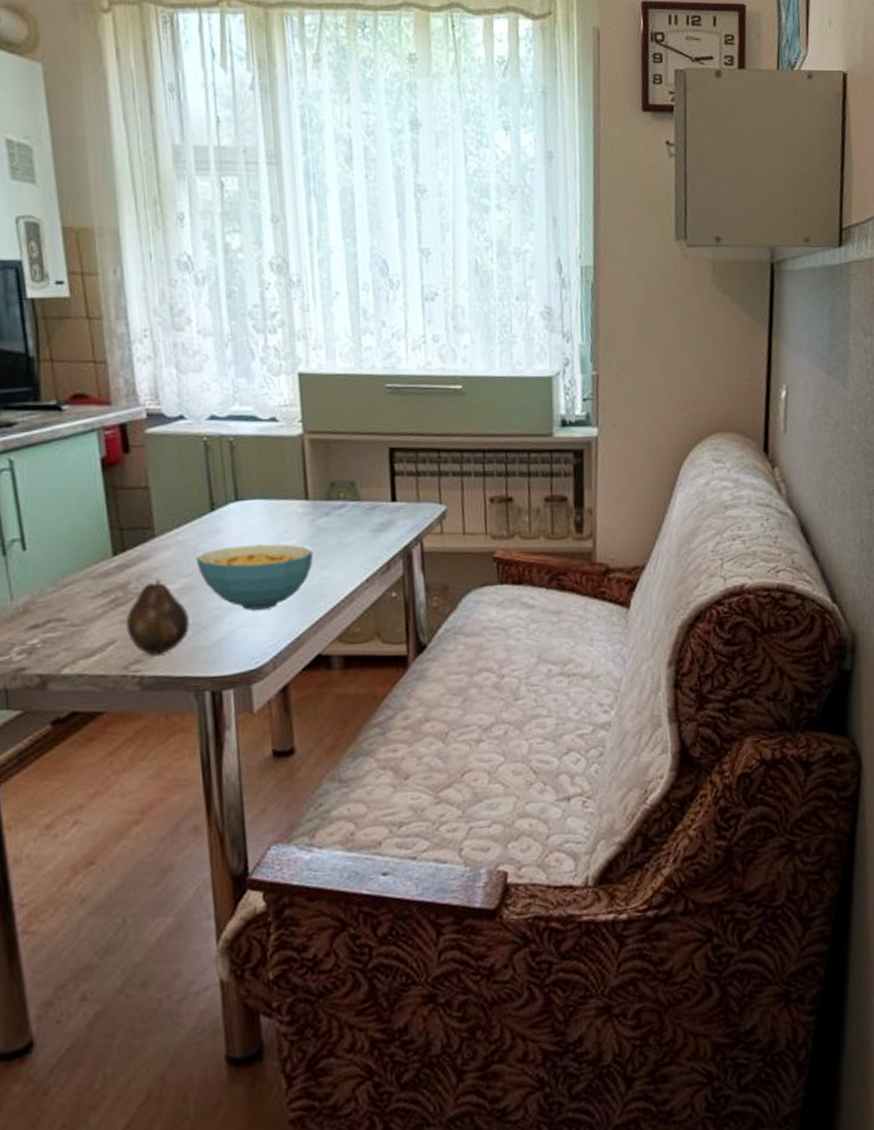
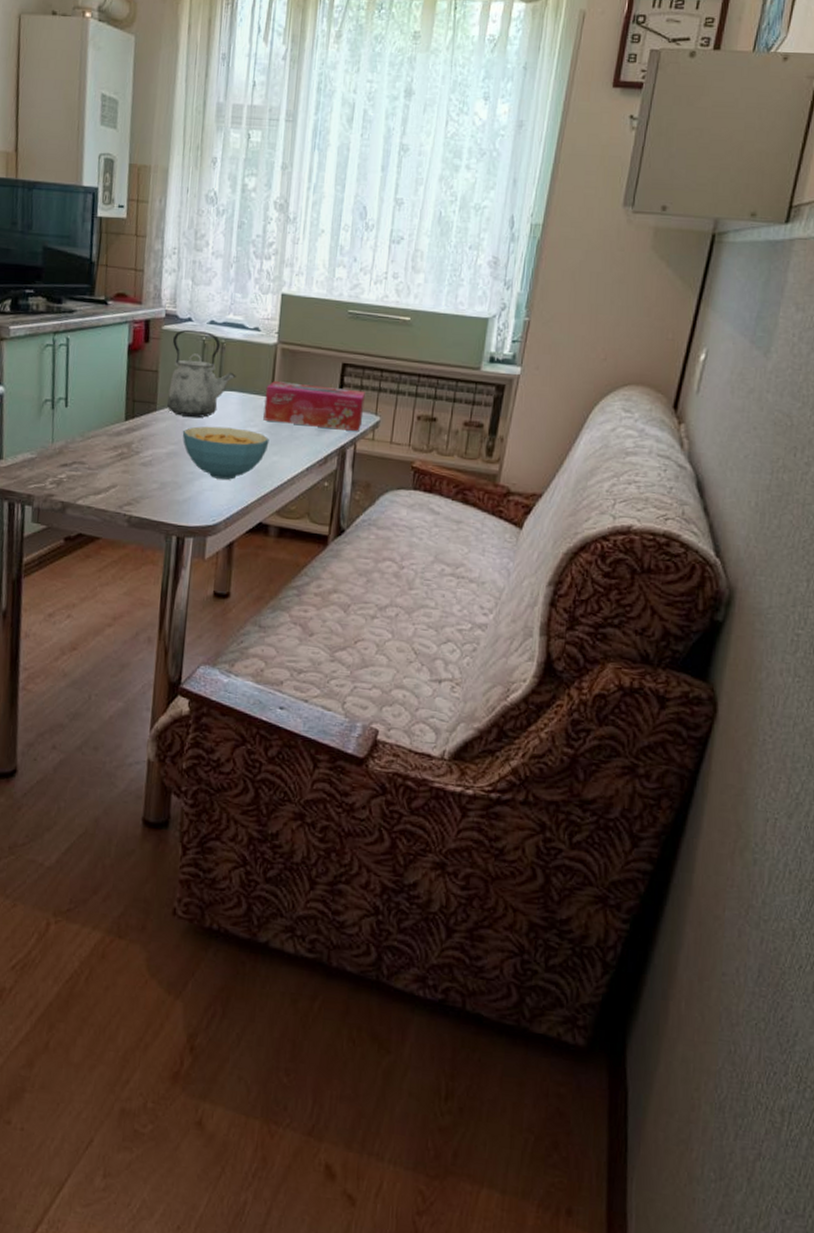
fruit: present [125,579,191,655] -> none [125,443,171,501]
kettle: none [161,429,256,540] -> present [166,329,236,418]
tissue box: none [297,477,426,530] -> present [263,381,365,431]

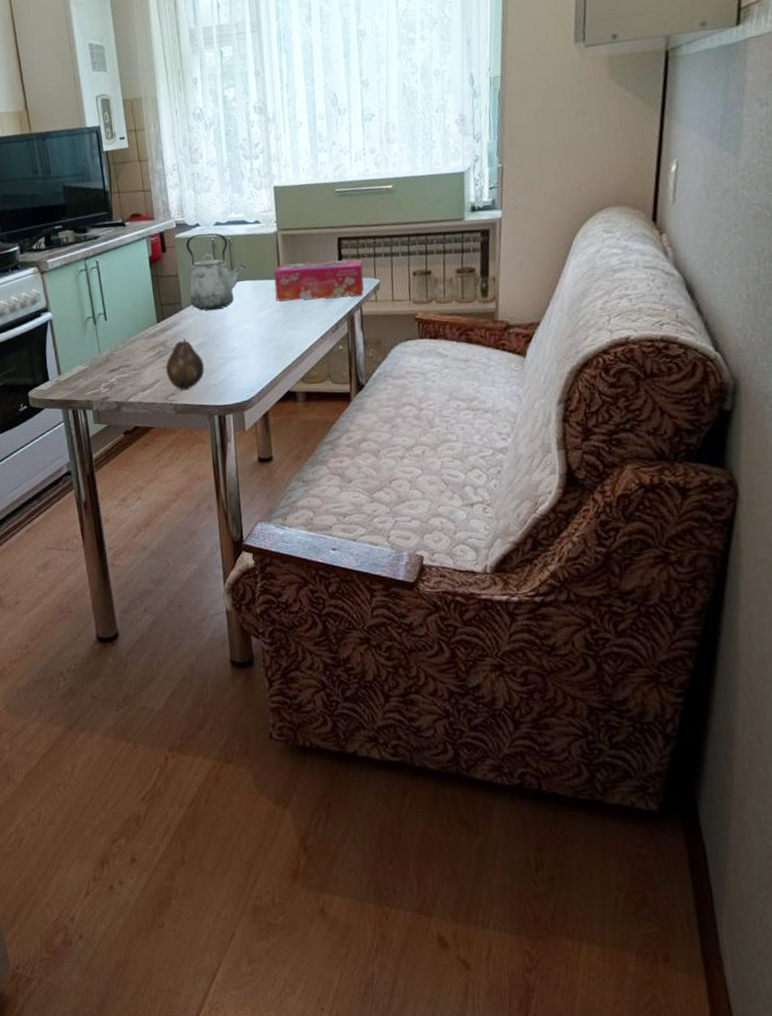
fruit: none [125,443,171,501] -> present [165,338,205,390]
cereal bowl: present [182,426,270,480] -> none [207,312,285,360]

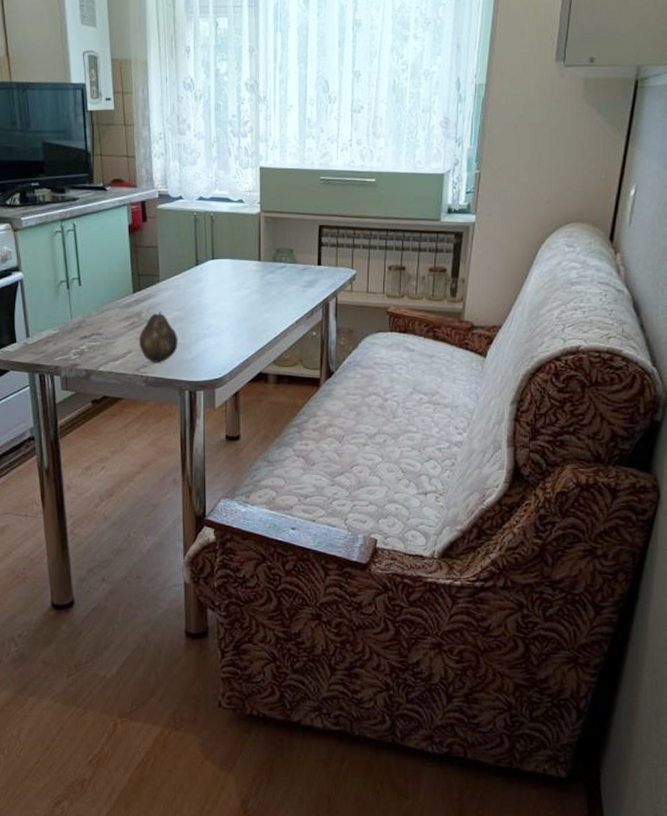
kettle: present [185,233,246,311] -> none [167,206,227,286]
tissue box: present [273,259,364,301] -> none [254,246,341,285]

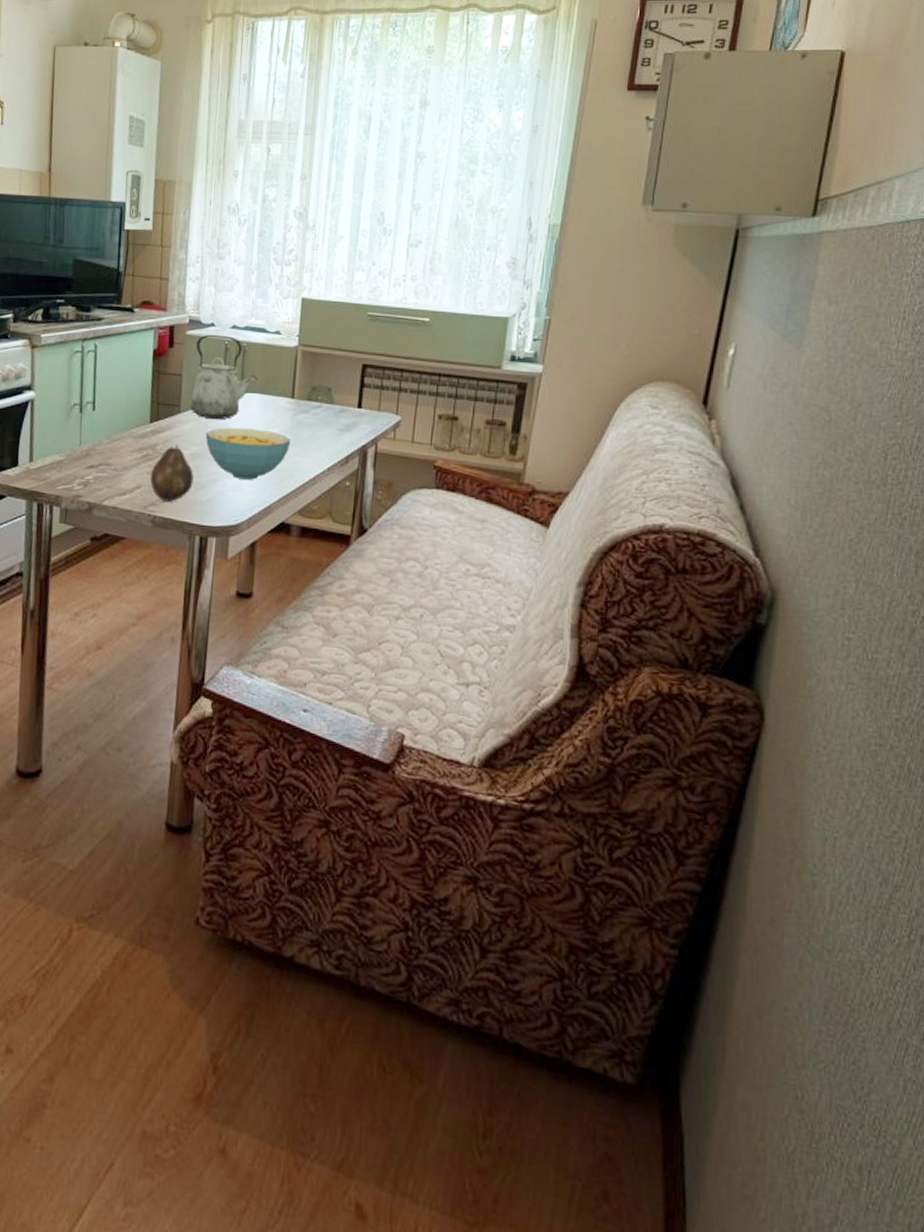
kettle: none [167,206,227,286] -> present [190,334,258,420]
cereal bowl: none [184,291,261,337] -> present [205,427,291,480]

